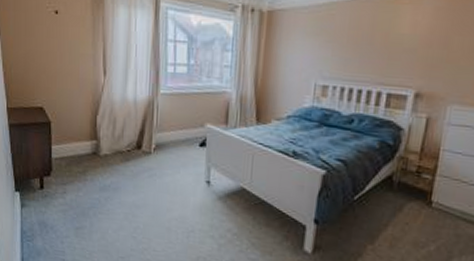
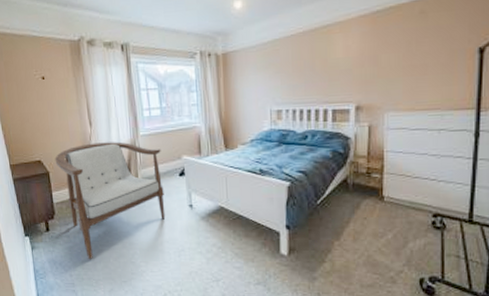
armchair: none [59,95,182,227] -> present [55,142,166,259]

